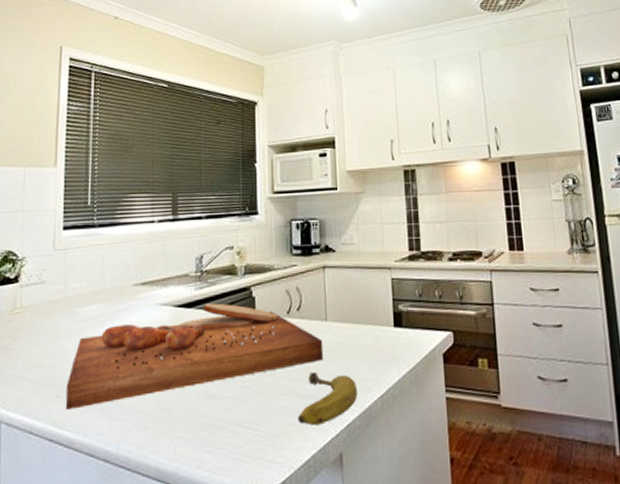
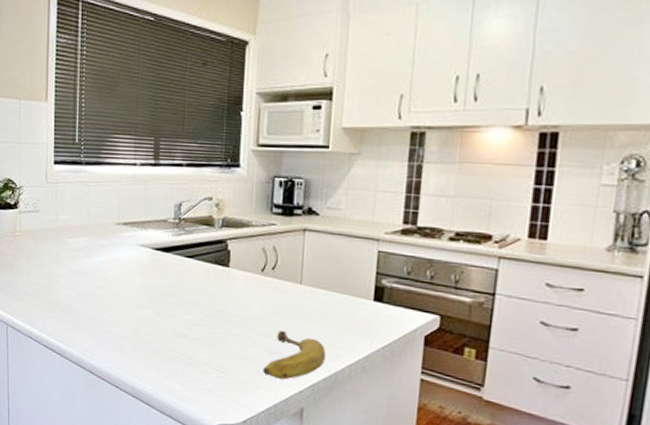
cutting board: present [65,303,324,409] -> none [58,250,296,325]

